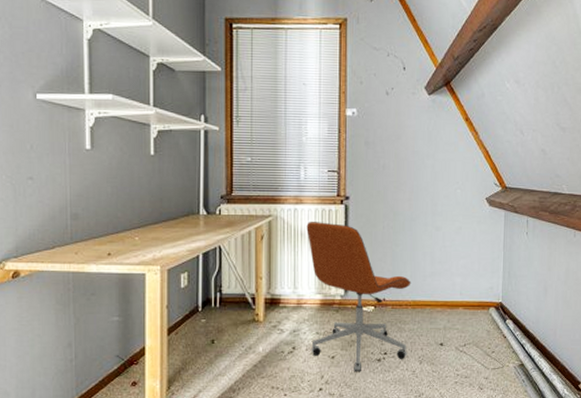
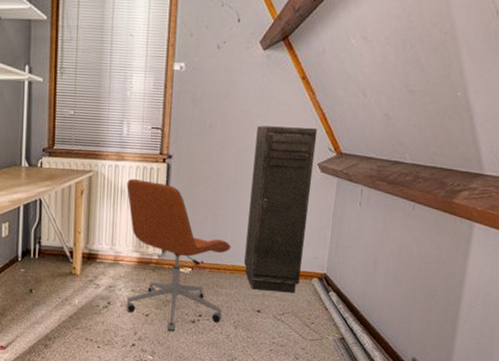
storage cabinet: none [424,164,483,324] -> present [244,125,318,293]

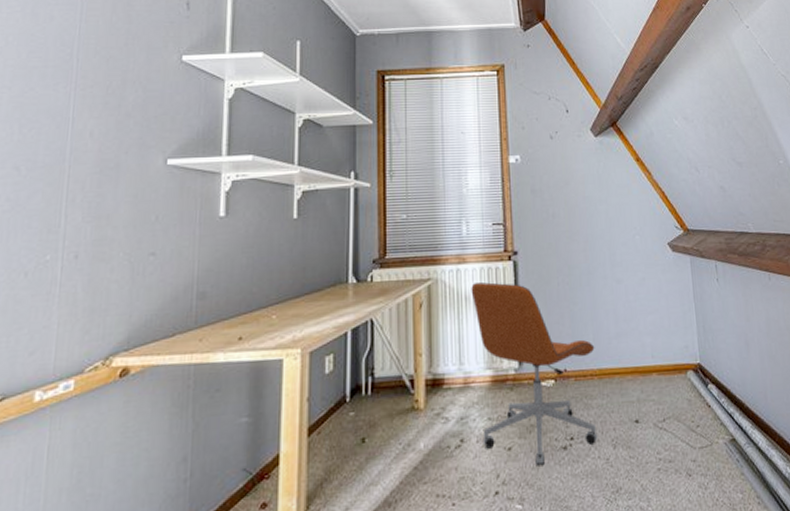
storage cabinet: present [244,125,318,293] -> none [601,207,674,395]

